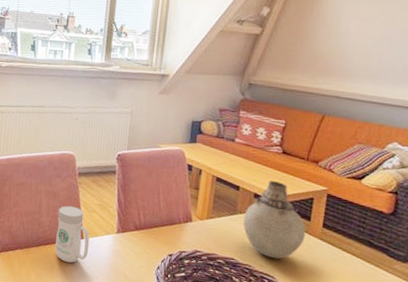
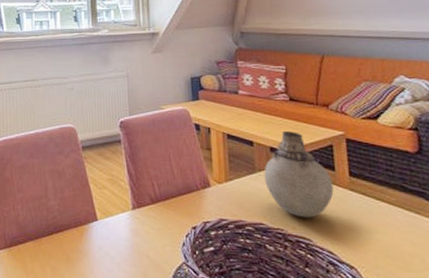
mug: present [55,205,90,263] -> none [66,184,105,250]

